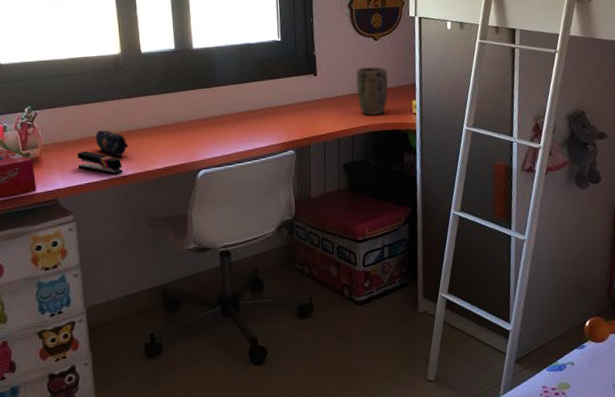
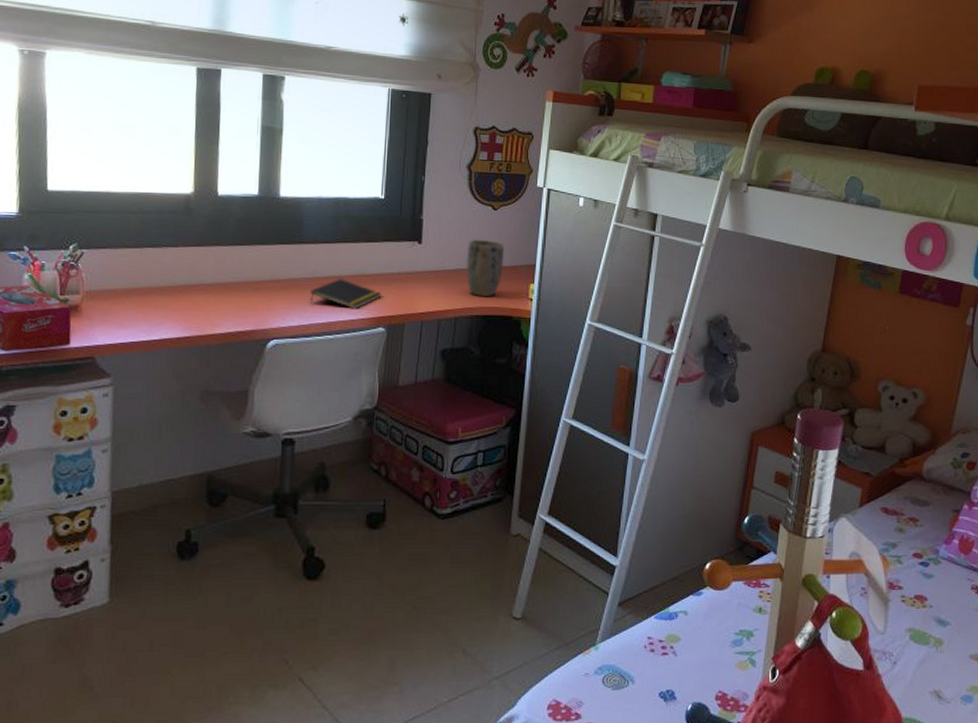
stapler: present [77,151,123,174] -> none [124,303,178,334]
pencil case: present [95,130,129,156] -> none [150,281,189,313]
notepad: none [228,113,289,137] -> present [310,279,382,309]

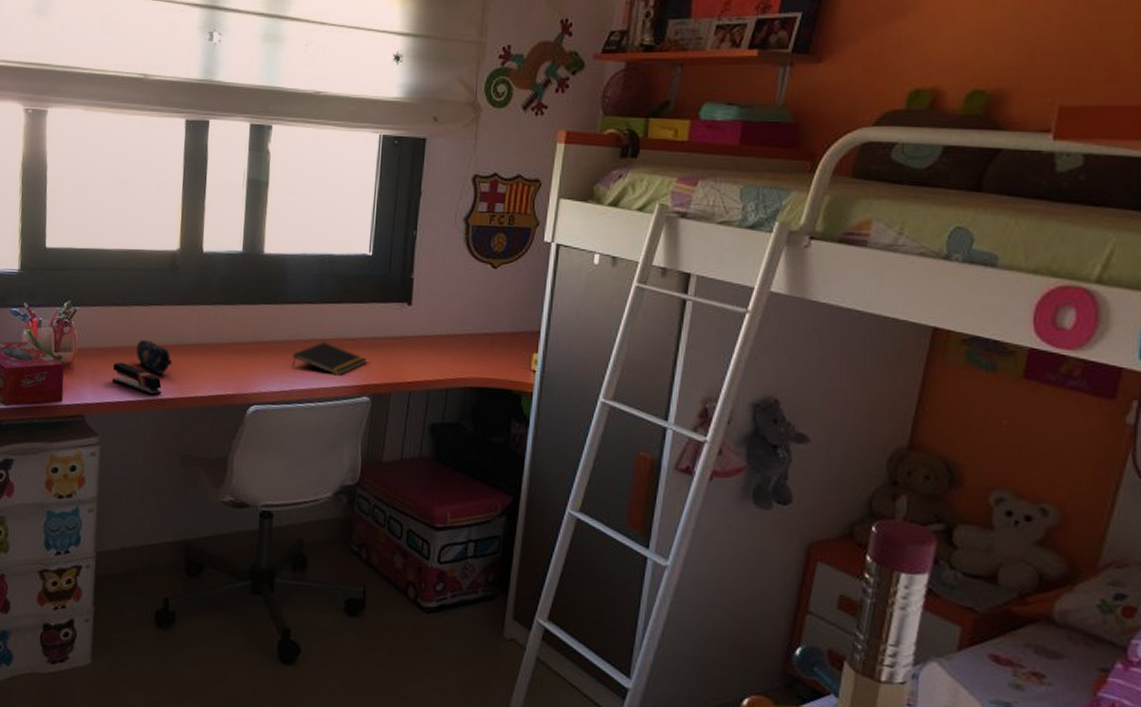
stapler: none [124,303,178,334] -> present [112,362,162,395]
pencil case: none [150,281,189,313] -> present [136,340,173,374]
plant pot: present [466,239,505,296] -> none [460,300,505,366]

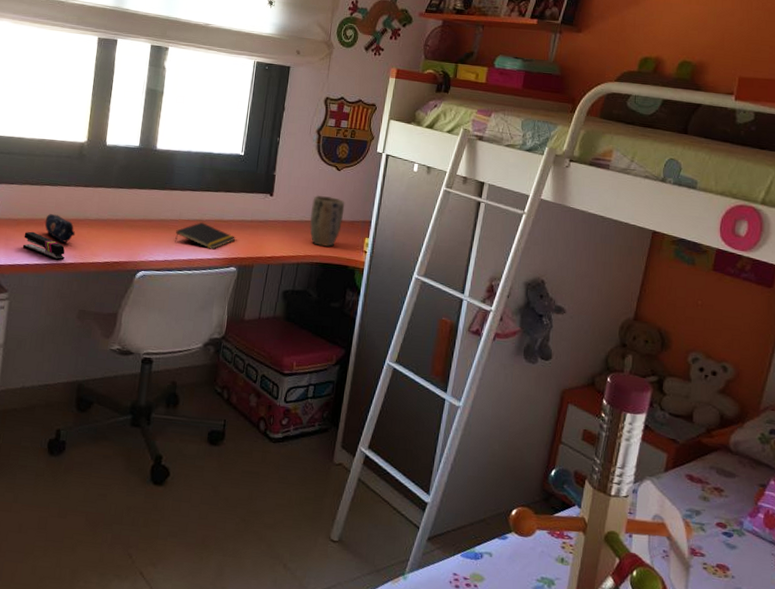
plant pot: none [460,300,505,366] -> present [310,195,345,247]

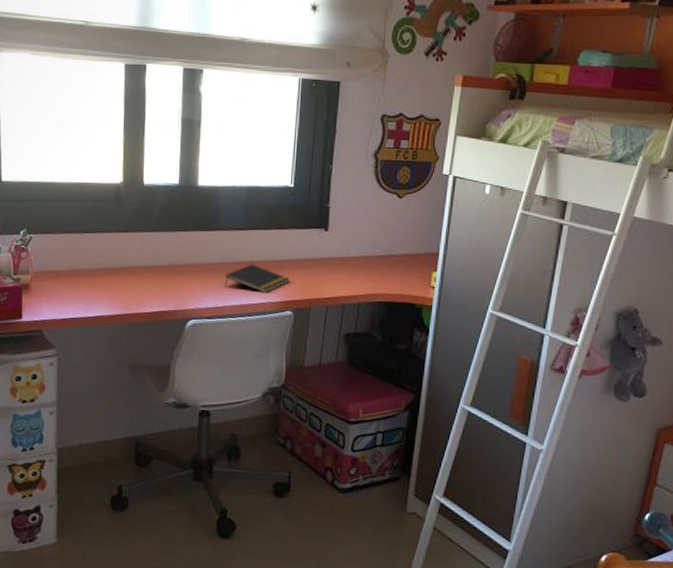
stapler: present [22,231,65,260] -> none [66,283,111,312]
pencil case: present [44,214,76,243] -> none [86,263,120,293]
plant pot: present [310,195,345,247] -> none [370,226,409,284]

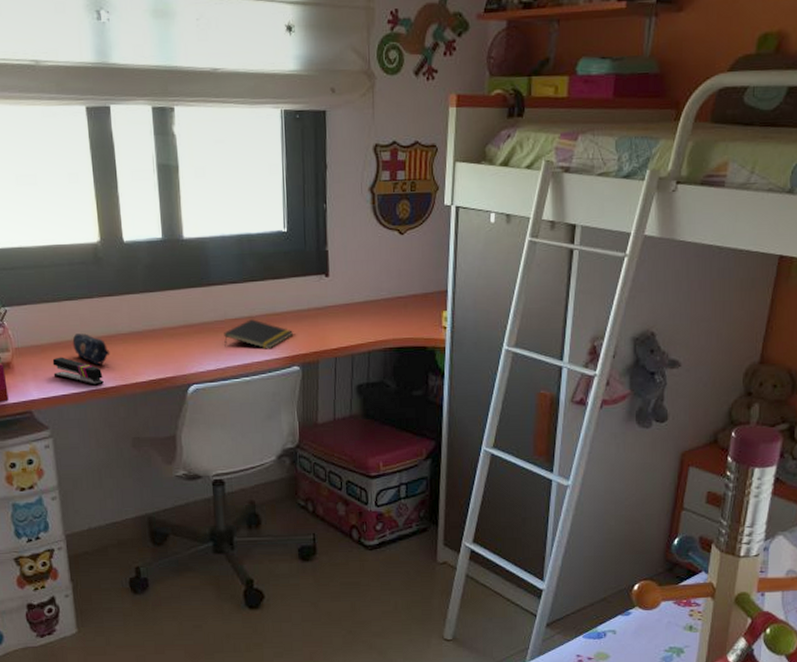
stapler: none [66,283,111,312] -> present [52,357,104,386]
pencil case: none [86,263,120,293] -> present [72,333,110,365]

